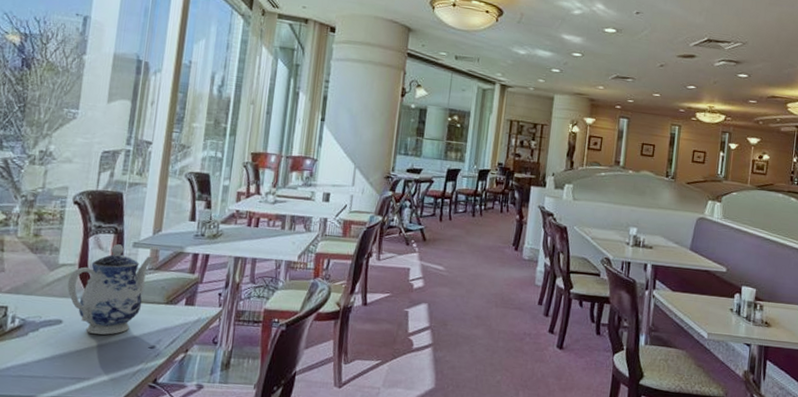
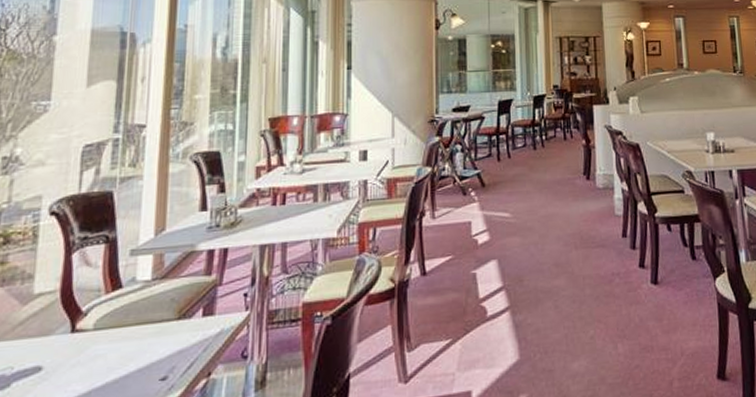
teapot: present [67,244,154,335] -> none [46,255,158,377]

